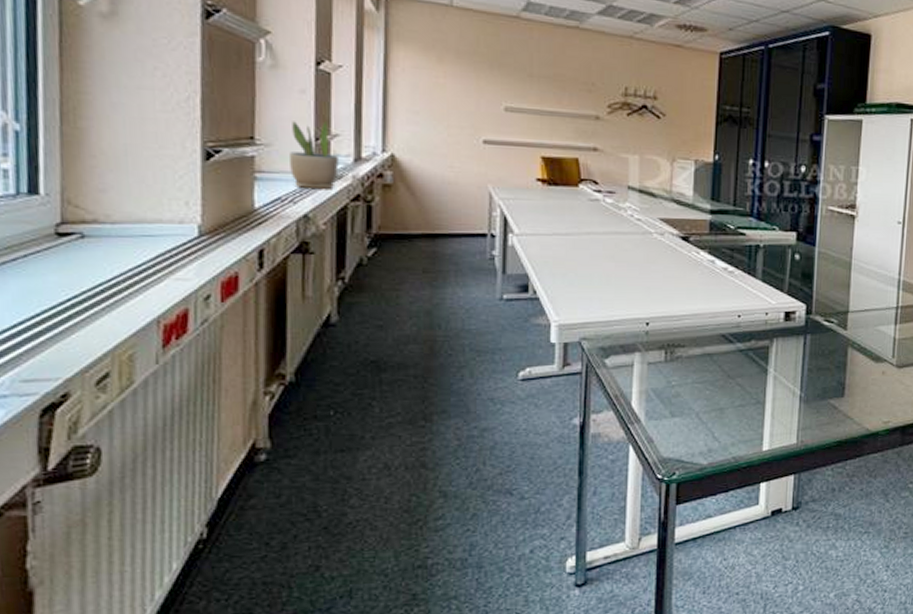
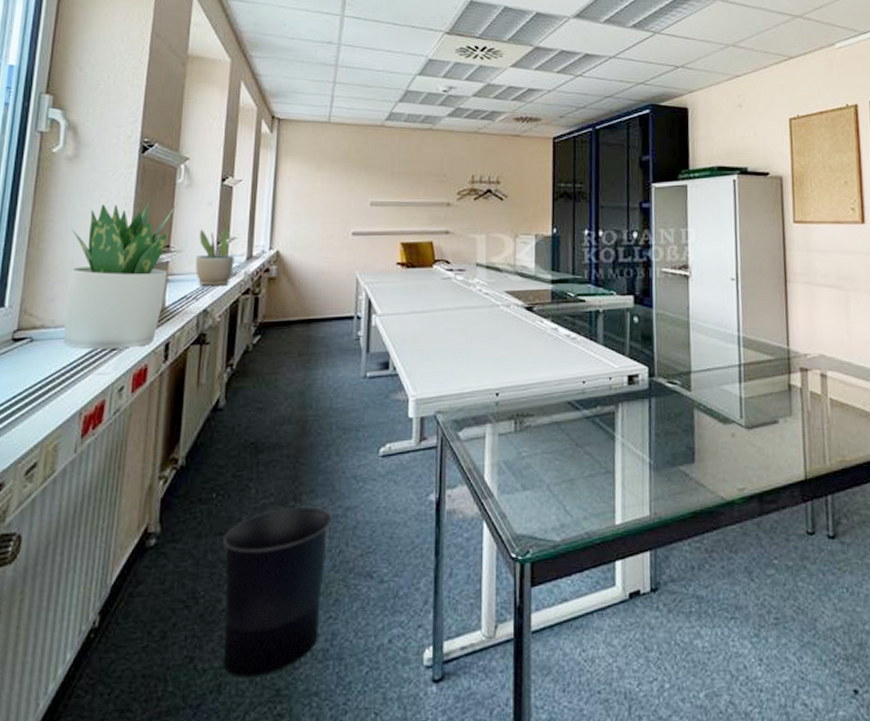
planter: none [119,77,261,253] -> present [63,198,179,350]
waste bin: none [346,426,467,583] -> present [223,506,332,677]

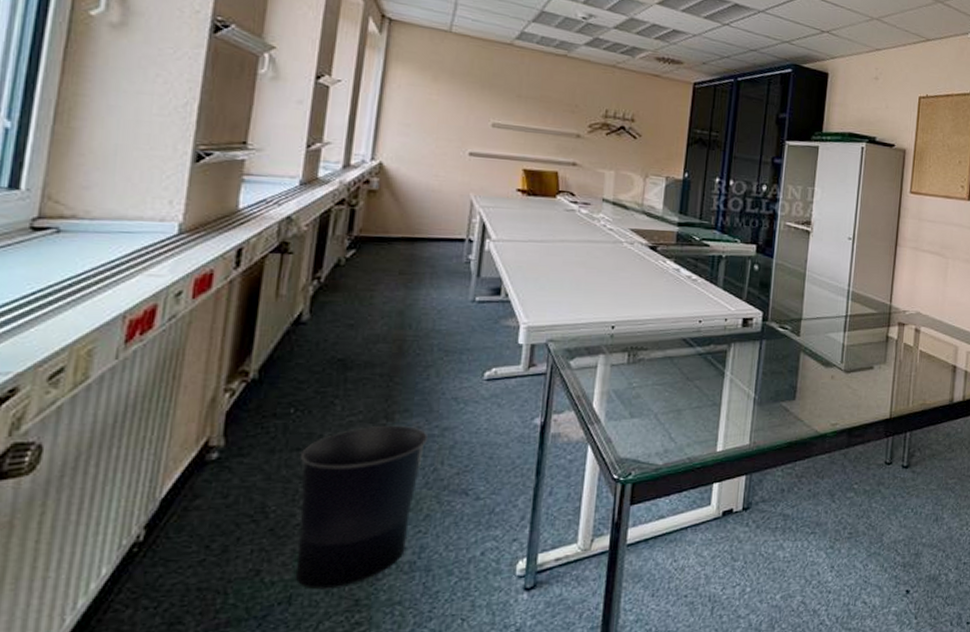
planter: present [63,198,179,350] -> none [102,85,260,251]
potted plant: present [196,227,234,286] -> none [278,128,328,193]

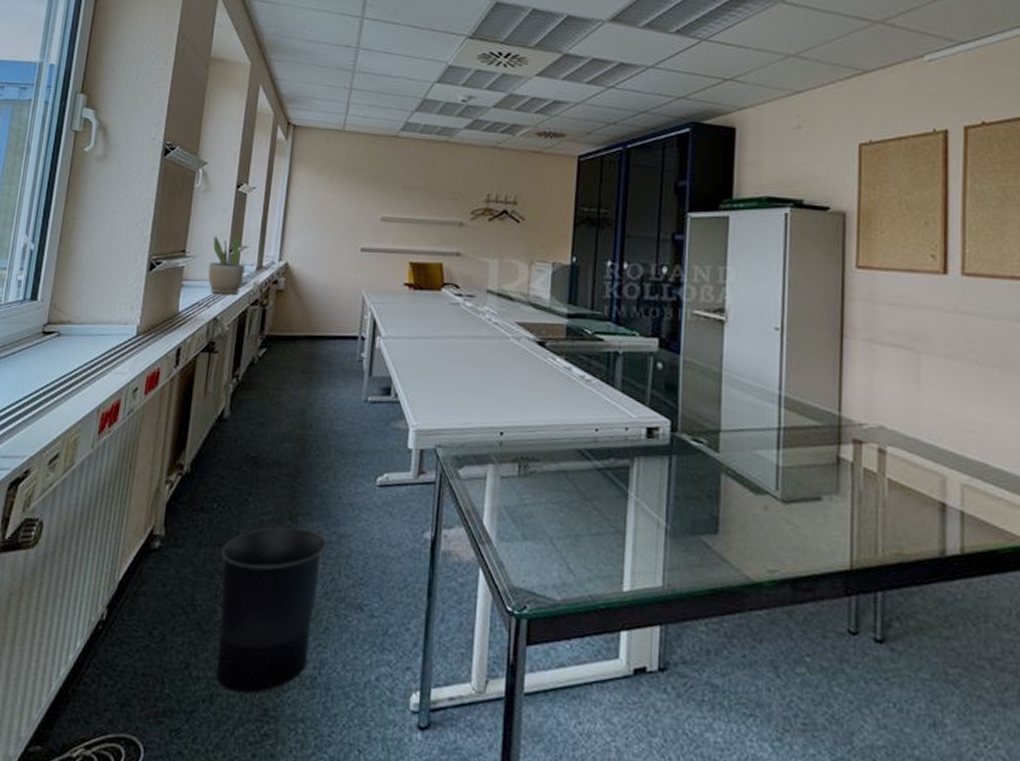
potted plant: none [278,128,328,193] -> present [208,235,245,294]

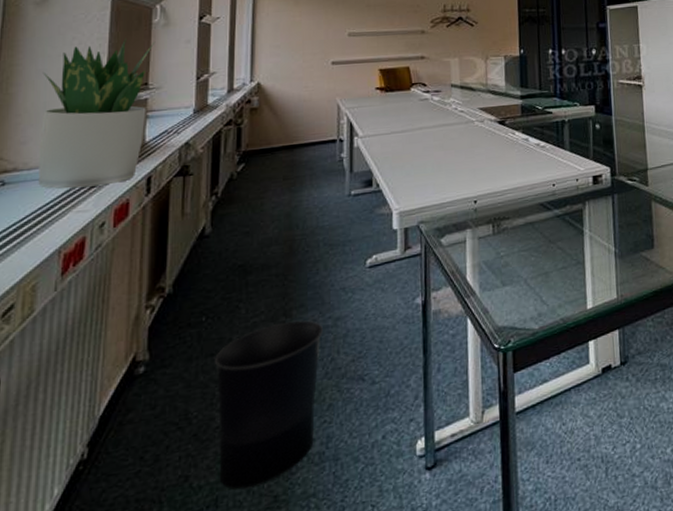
planter: none [86,201,196,351] -> present [38,38,156,190]
potted plant: present [208,235,245,294] -> none [176,63,215,120]

